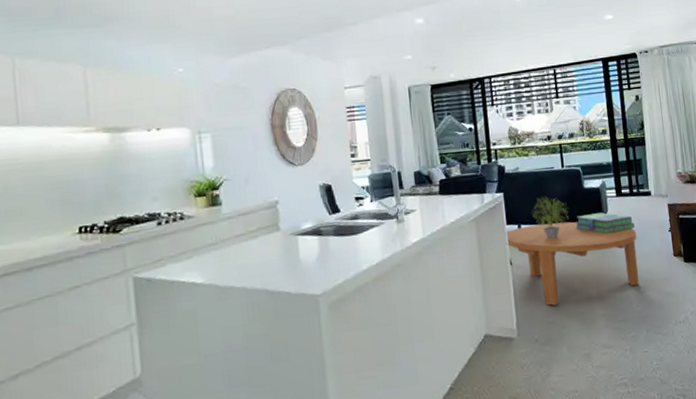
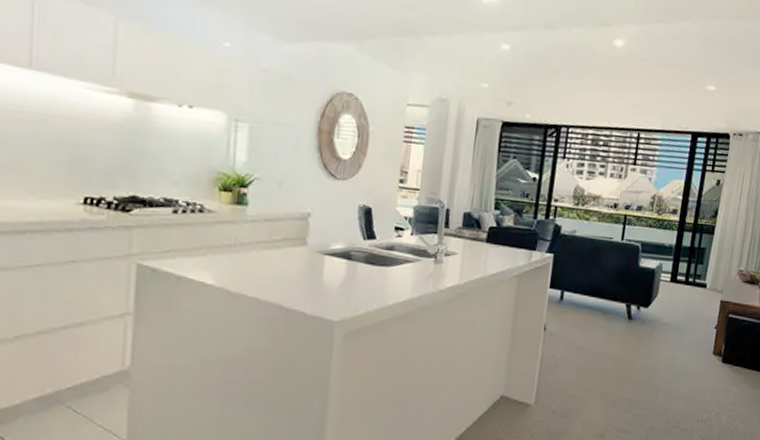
coffee table: present [505,221,639,306] -> none [544,293,682,380]
potted plant: present [532,197,568,239] -> none [578,267,616,312]
stack of books: present [575,212,635,234] -> none [620,293,682,319]

